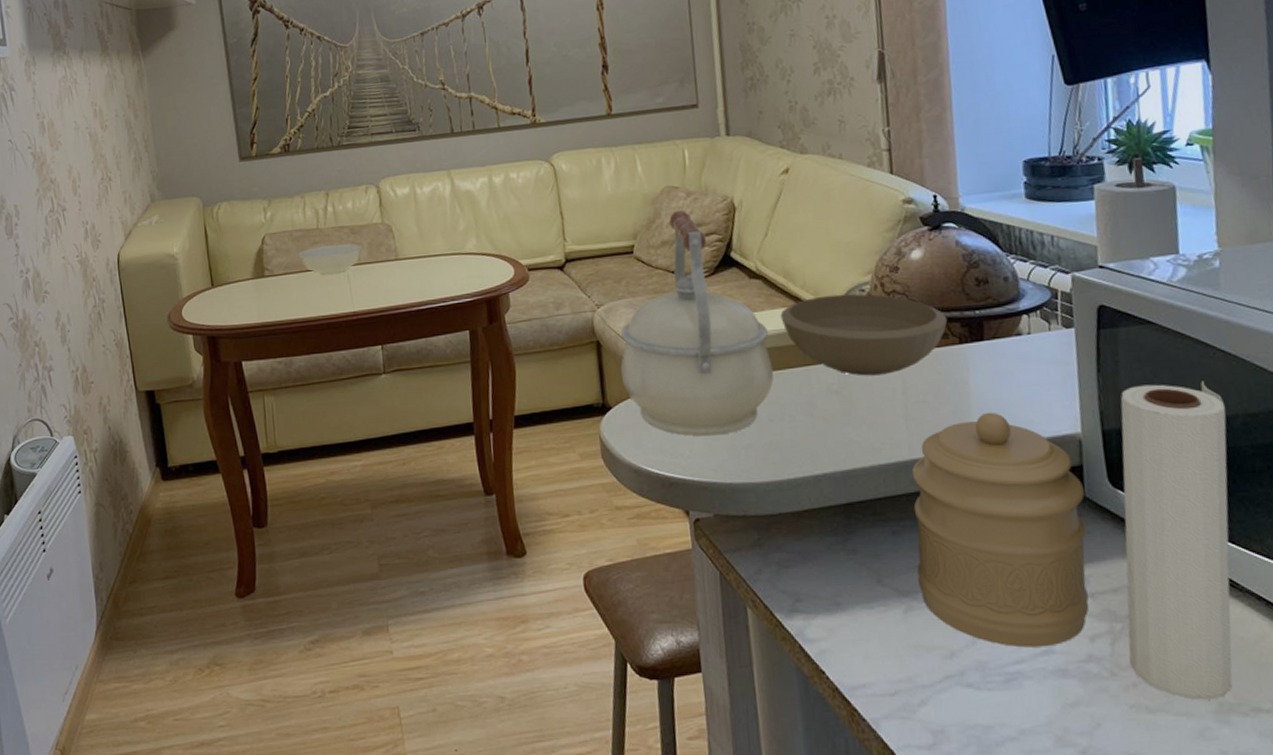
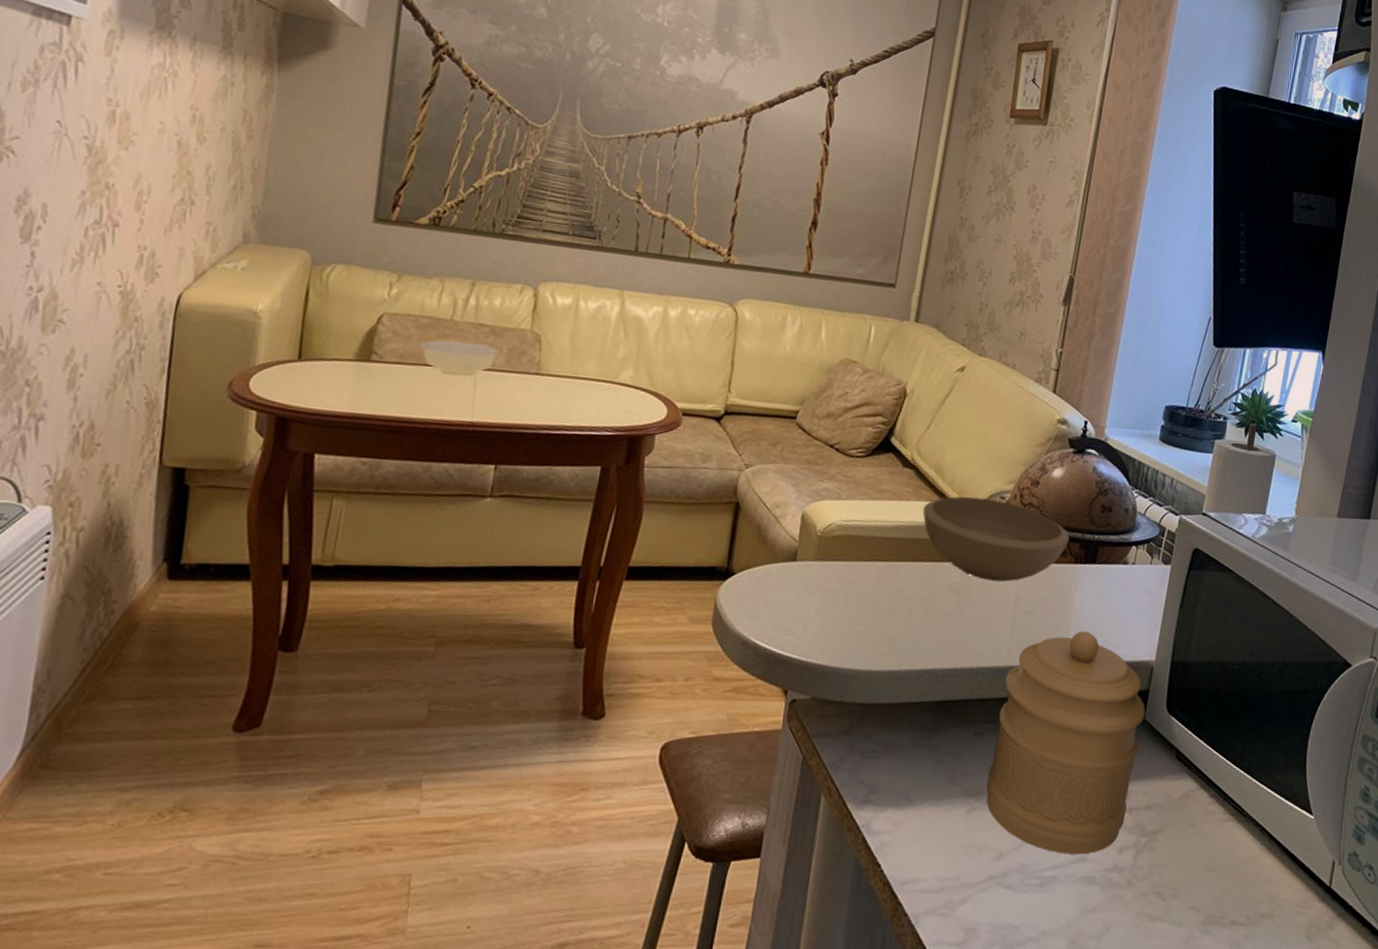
kettle: present [620,210,774,437] -> none [752,385,908,618]
paper towel roll: present [1120,381,1232,700] -> none [1145,625,1270,912]

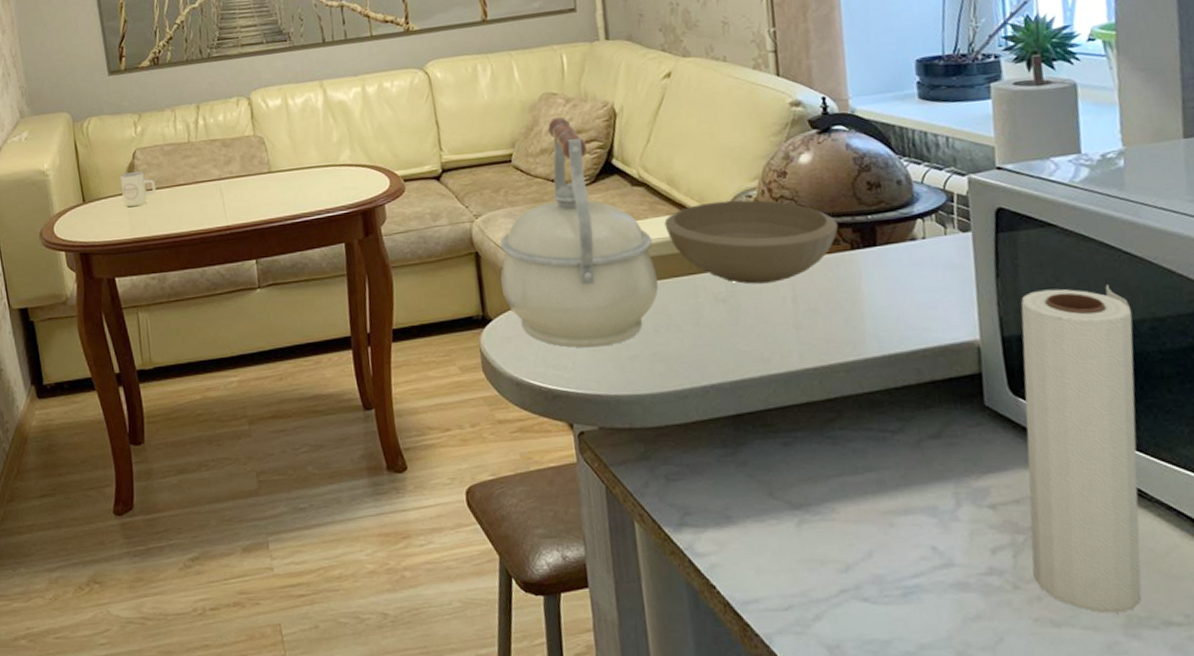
mug: none [350,337,398,378] -> present [119,171,156,207]
bowl: present [419,340,501,376] -> none [169,157,235,190]
kettle: none [752,385,908,618] -> present [499,117,659,348]
jar: present [986,630,1146,855] -> none [803,319,990,561]
paper towel roll: none [1145,625,1270,912] -> present [1020,285,1142,613]

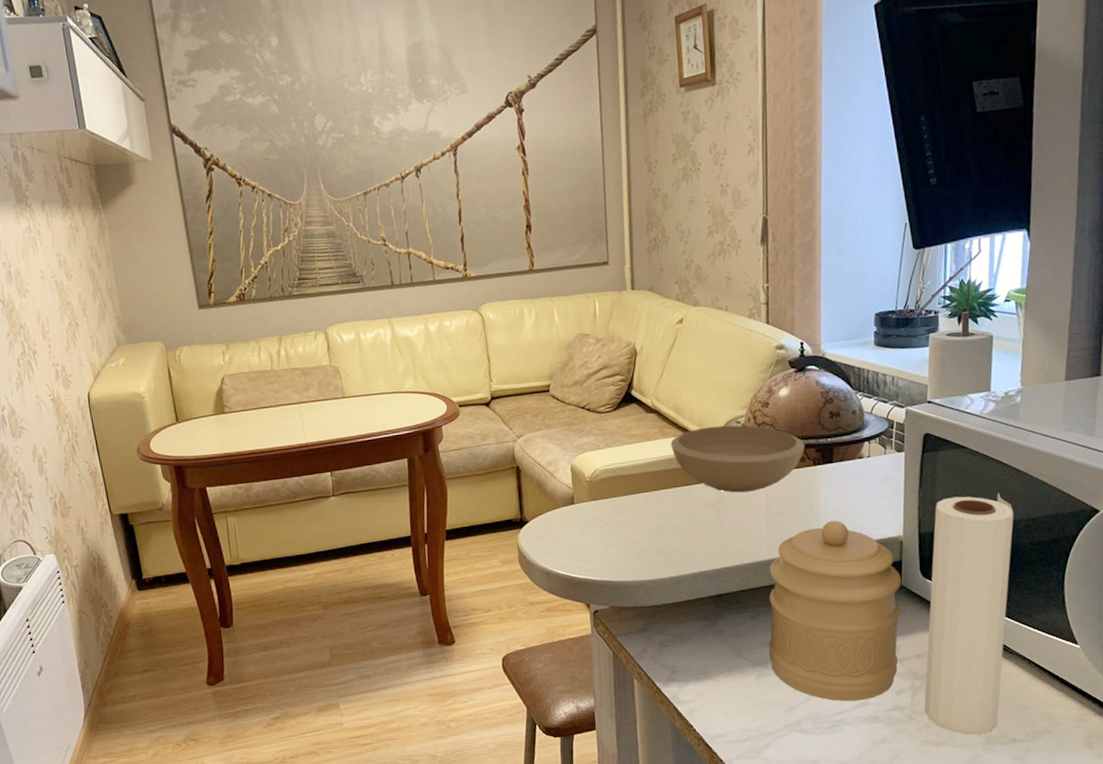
mug: present [119,171,156,207] -> none [209,395,243,427]
kettle: present [499,117,659,348] -> none [536,355,663,544]
jar: none [803,319,990,561] -> present [769,520,902,702]

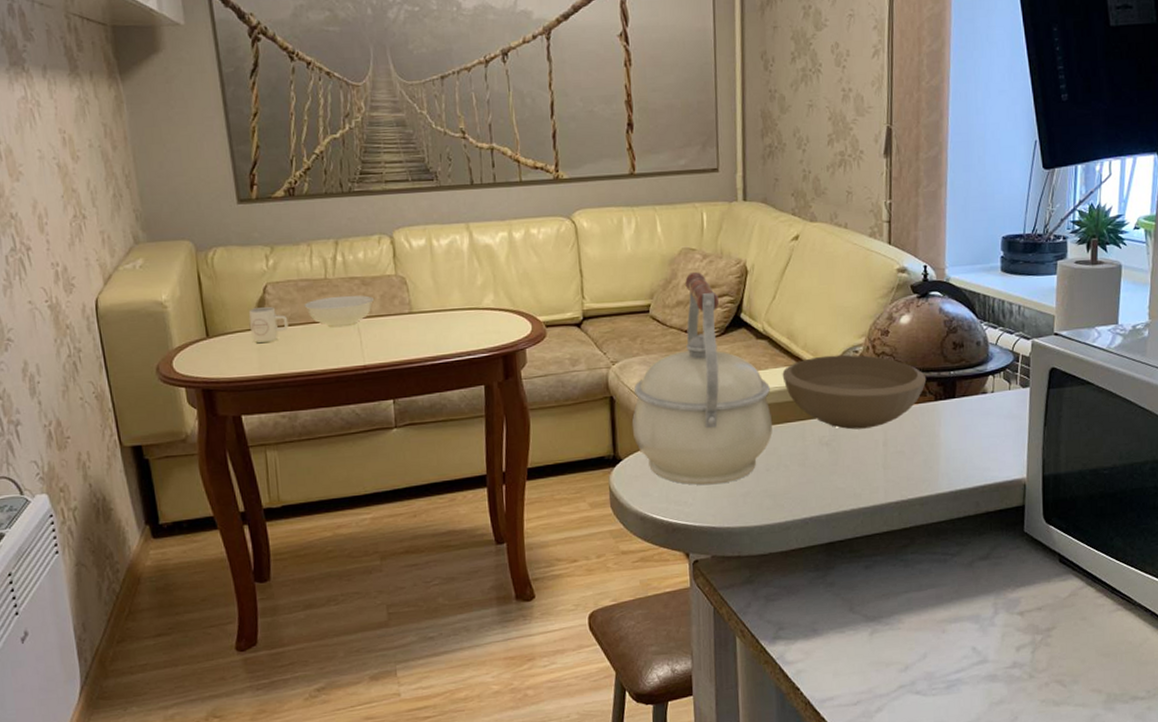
mug: none [209,395,243,427] -> present [248,307,289,344]
bowl: none [254,383,313,412] -> present [304,295,375,328]
kettle: none [536,355,663,544] -> present [631,272,773,486]
jar: present [769,520,902,702] -> none [883,460,1025,659]
paper towel roll: present [924,493,1014,735] -> none [1045,433,1140,693]

